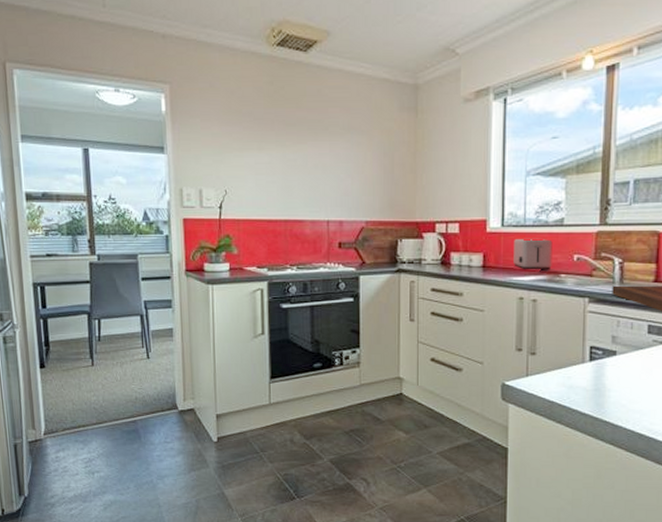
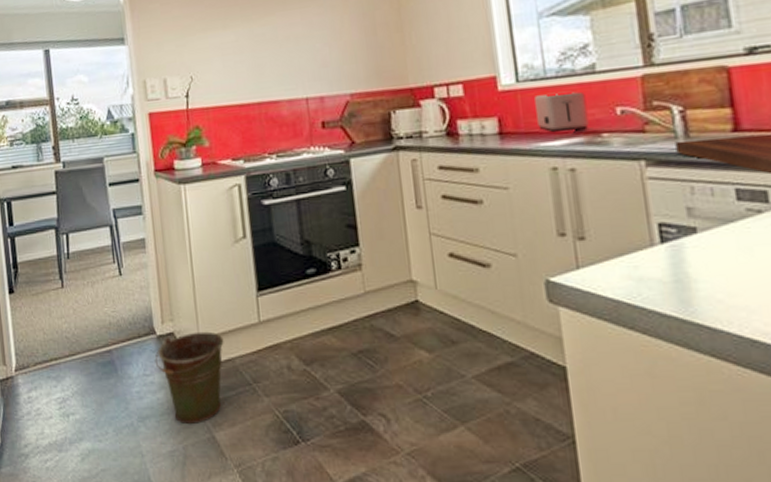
bucket: none [175,409,238,482] -> present [154,331,224,424]

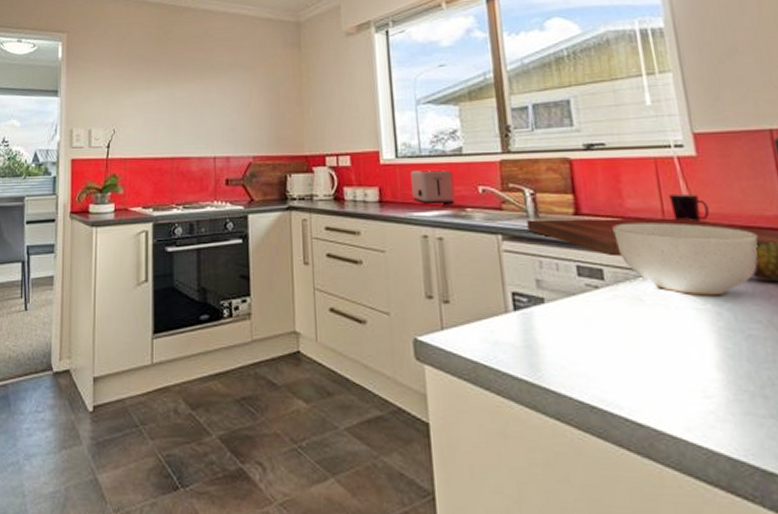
bucket: present [154,331,224,424] -> none [48,370,117,464]

